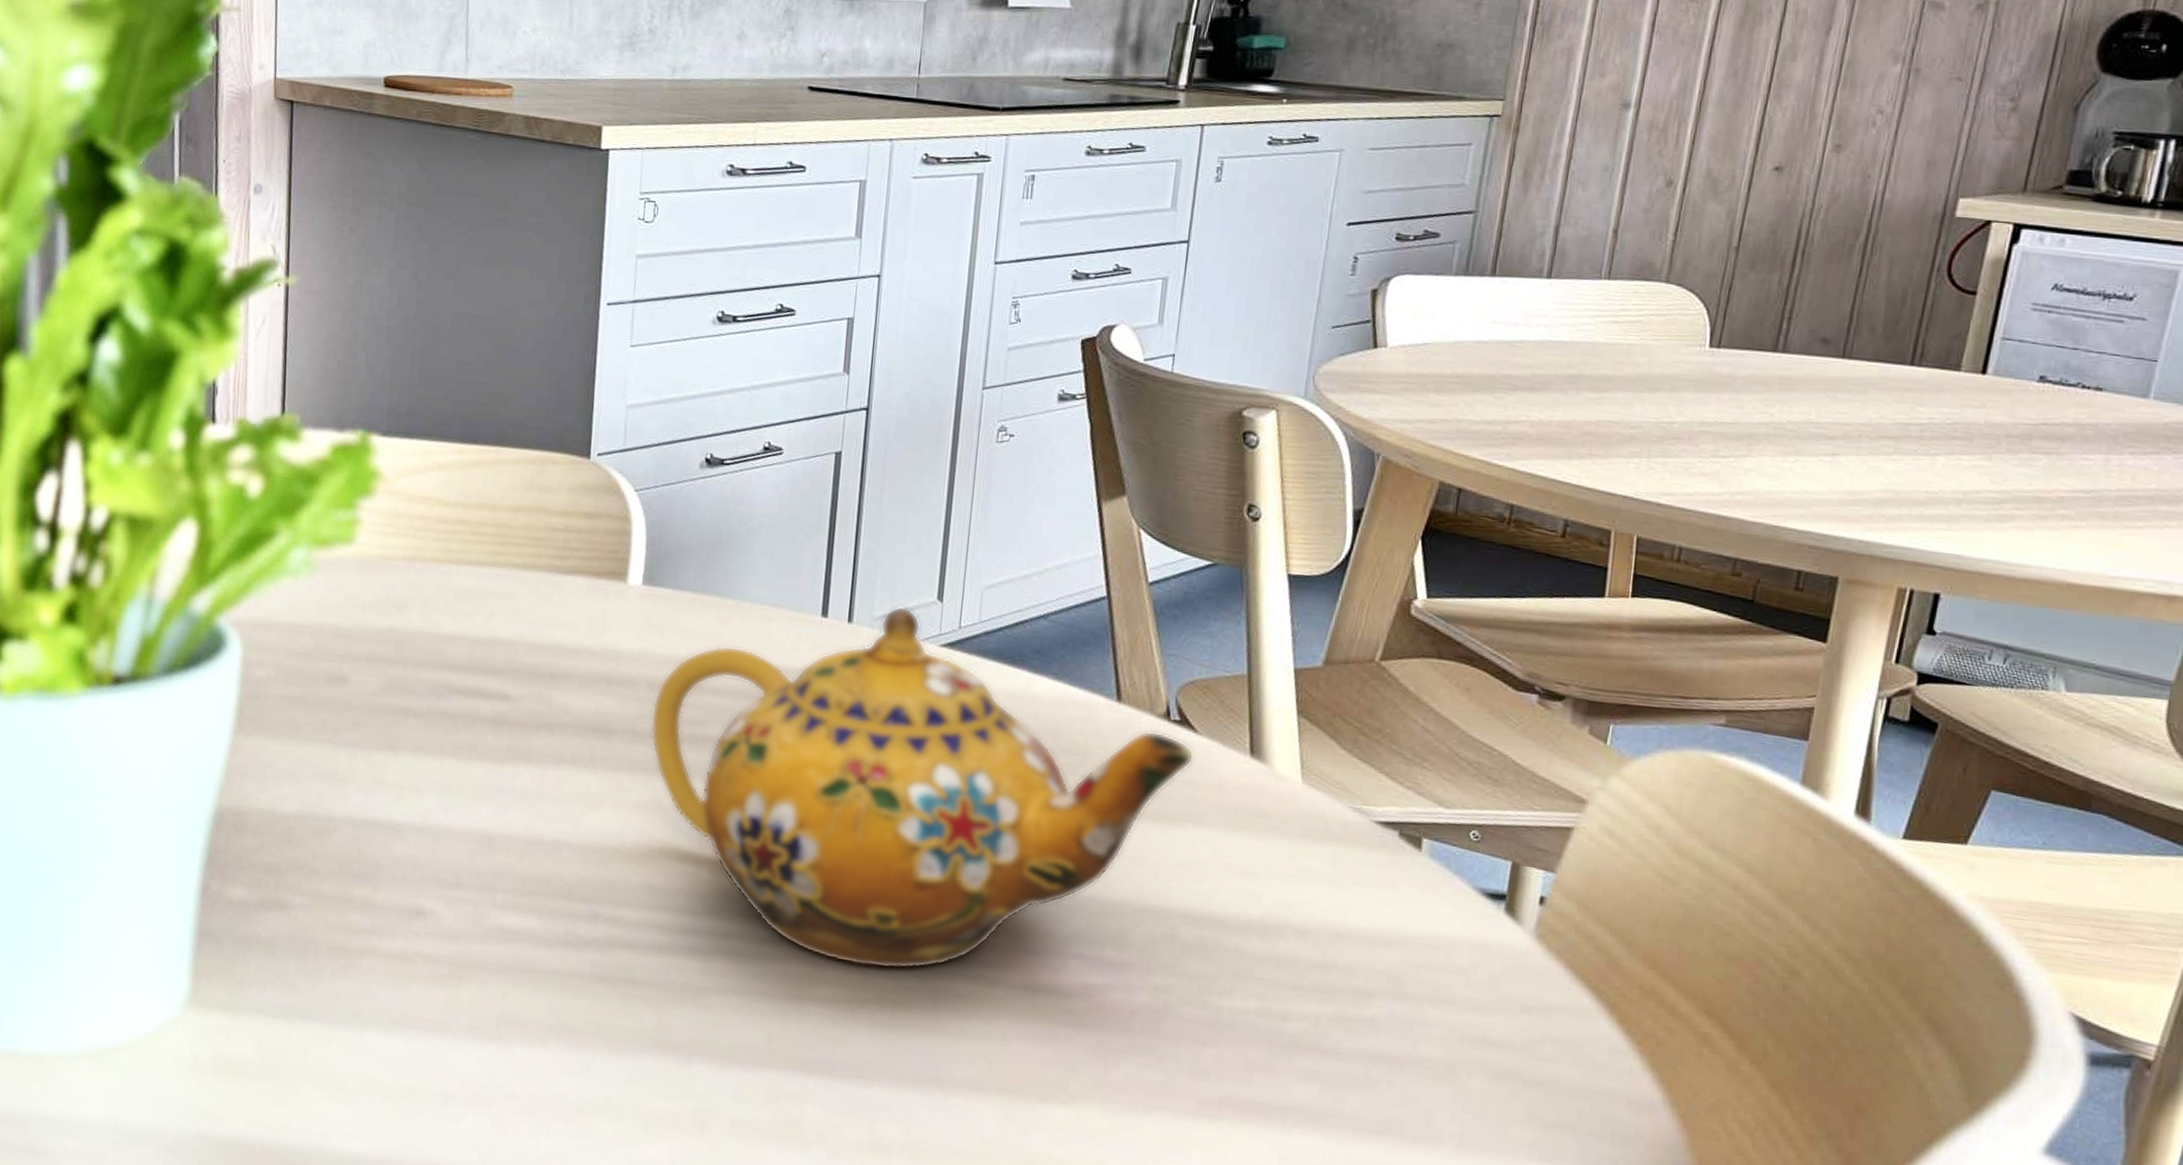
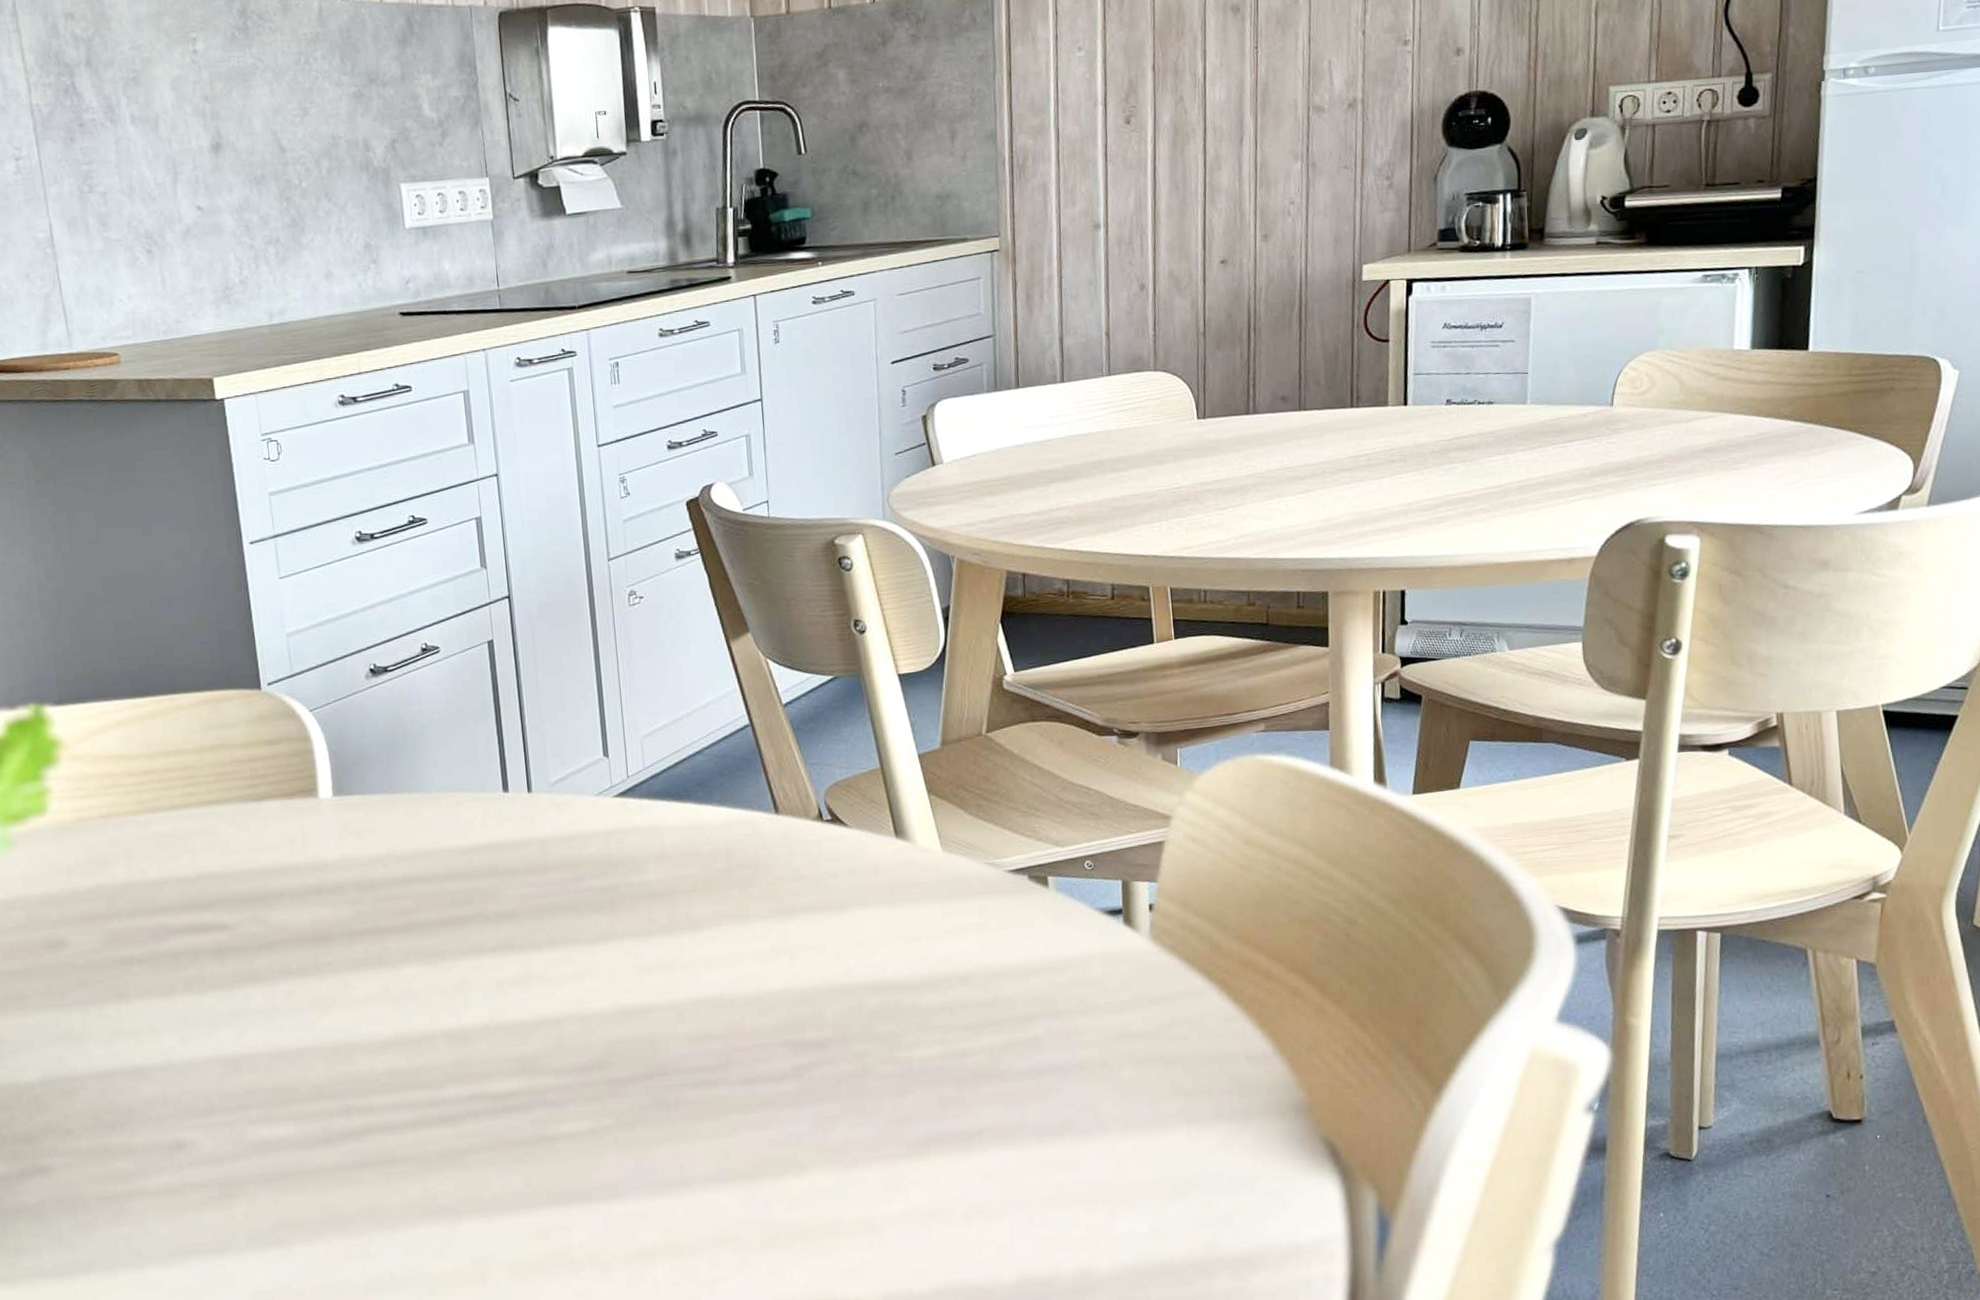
teapot: present [650,606,1195,970] -> none [363,768,850,1099]

